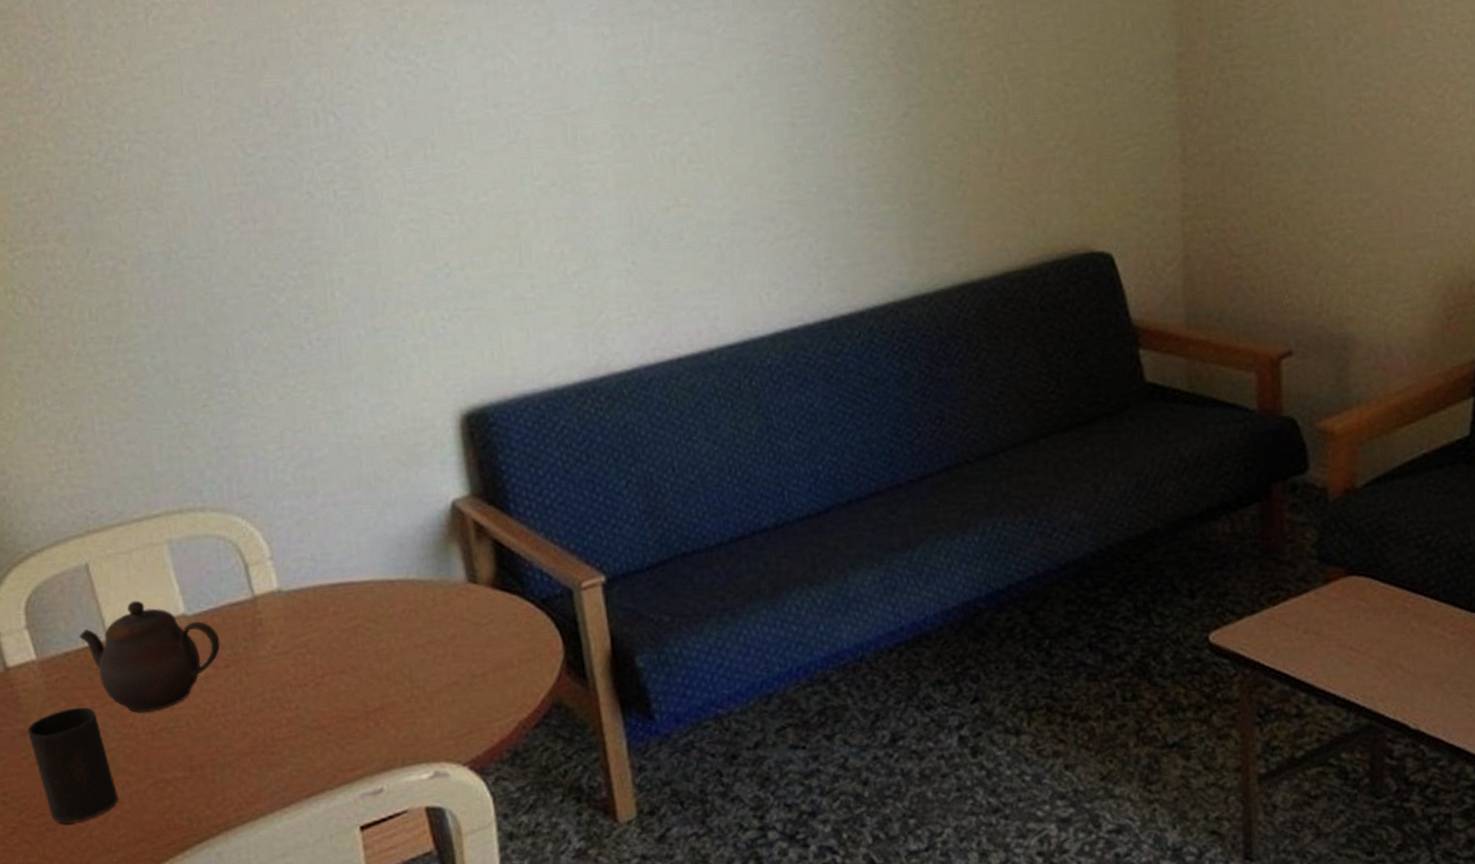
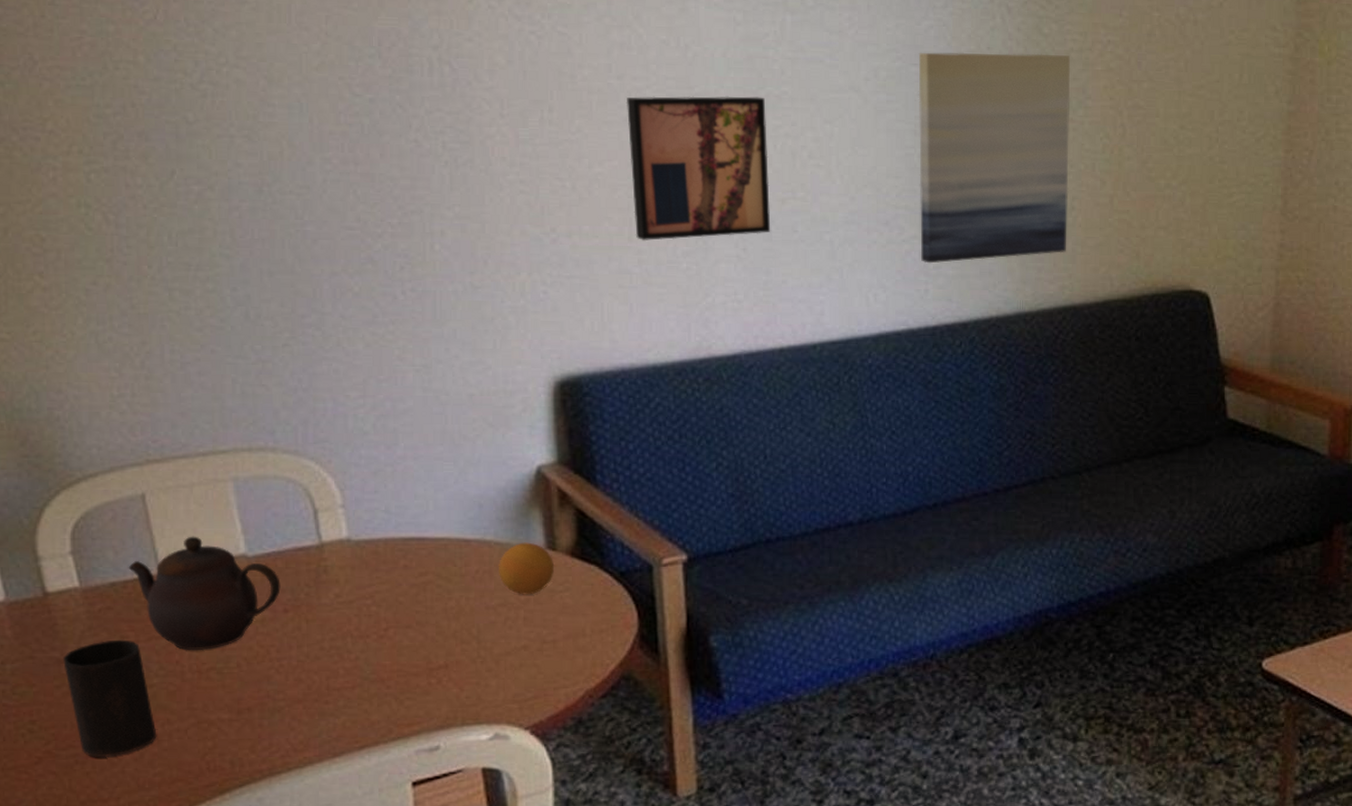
fruit: none [422,577,477,631] -> present [497,542,554,595]
wall art: none [504,107,658,266] -> present [626,96,771,242]
wall art: none [788,26,958,256] -> present [918,52,1071,264]

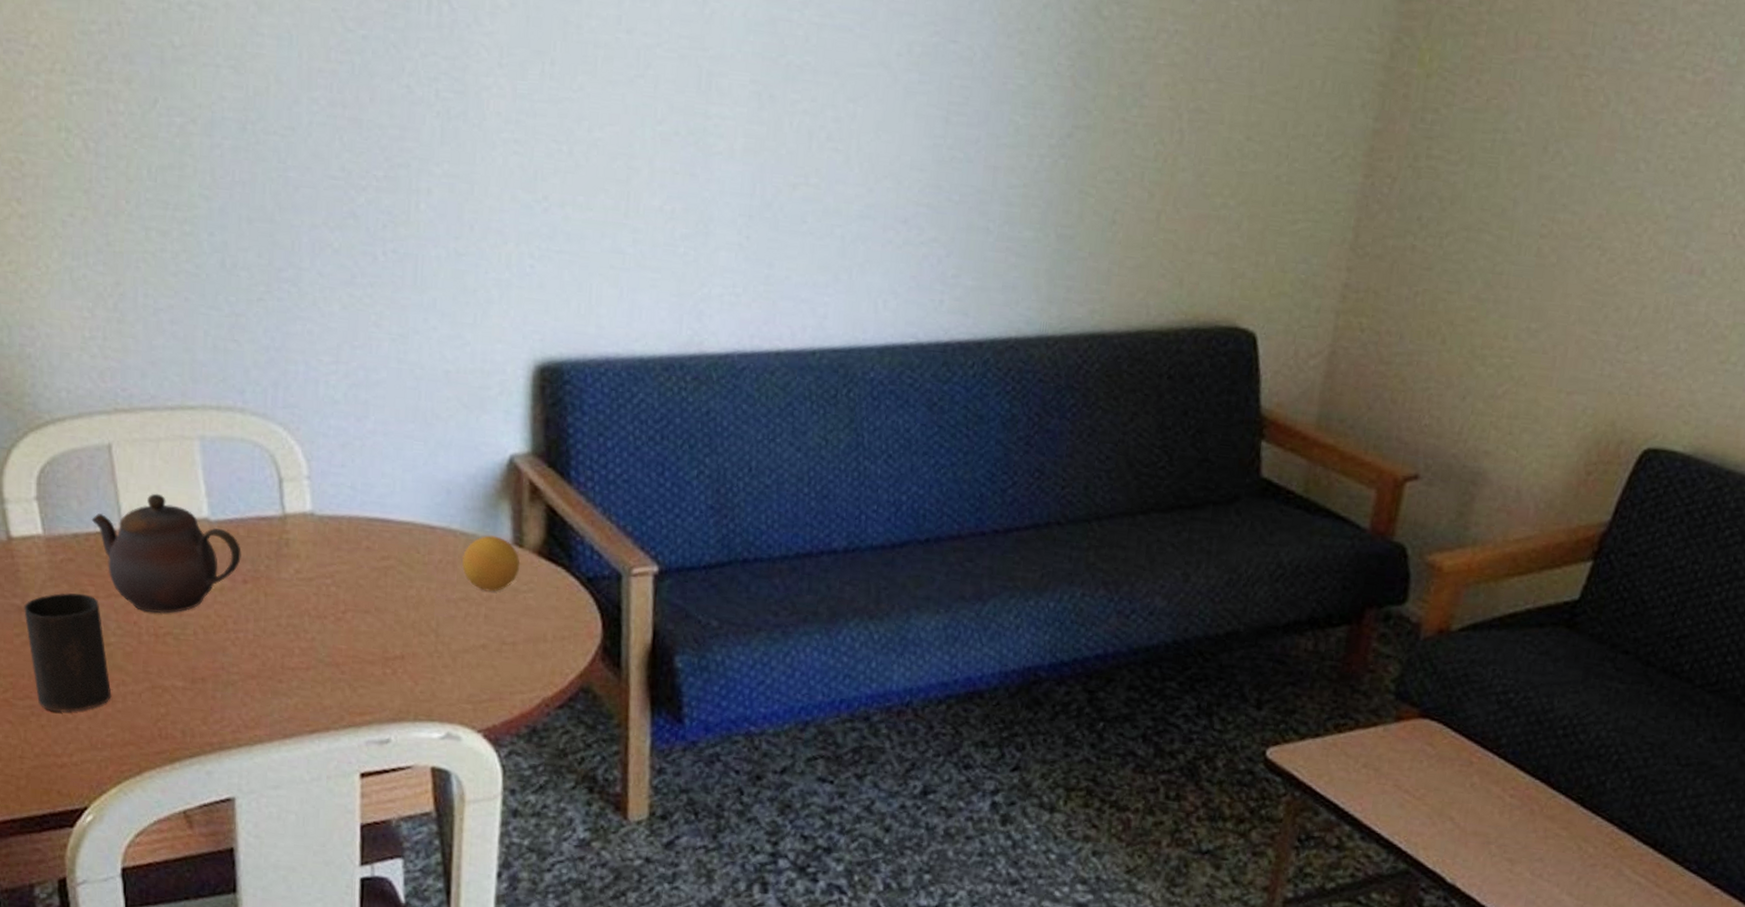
wall art: present [626,96,771,242] -> none [632,55,785,222]
wall art: present [918,52,1071,264] -> none [939,27,1131,273]

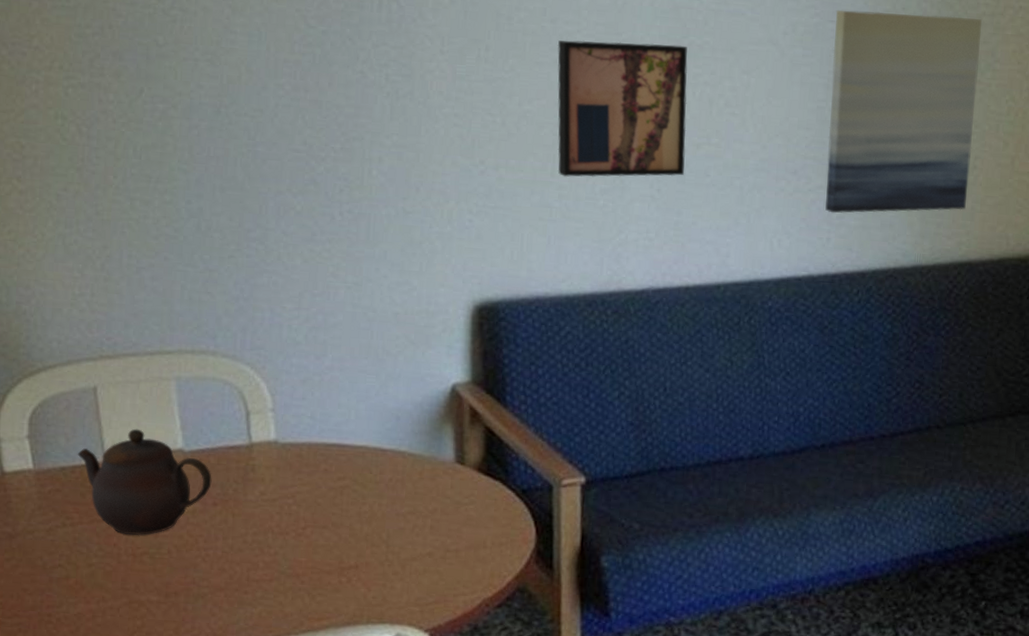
cup: present [23,592,112,712] -> none [13,520,92,628]
fruit: present [462,535,520,592] -> none [410,455,461,505]
wall art: none [632,55,785,222] -> present [557,40,688,178]
wall art: none [939,27,1131,273] -> present [825,9,983,214]

